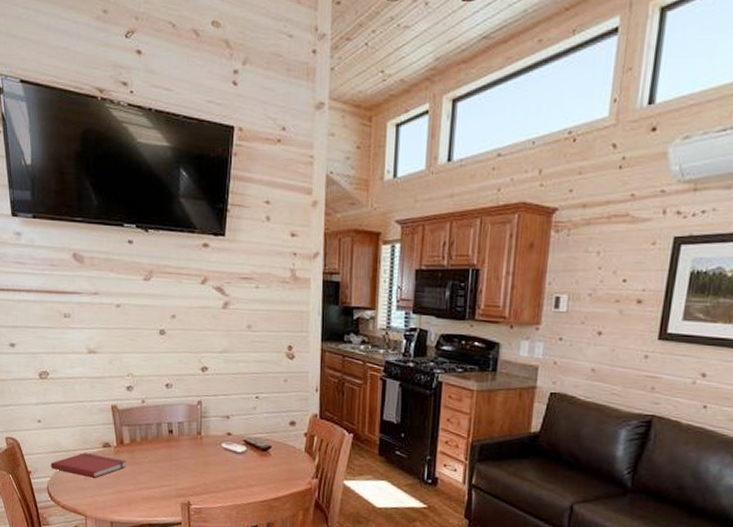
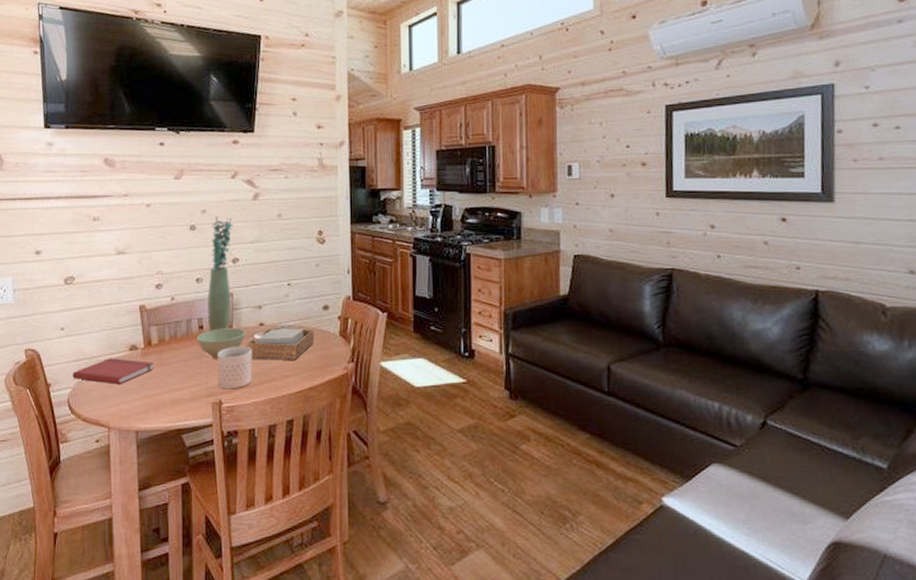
bowl: none [166,434,214,464] -> present [196,327,246,360]
vase: none [177,322,202,437] -> present [208,216,233,331]
mug: none [186,452,219,493] -> present [218,346,252,390]
napkin holder: none [215,438,281,471] -> present [247,328,315,360]

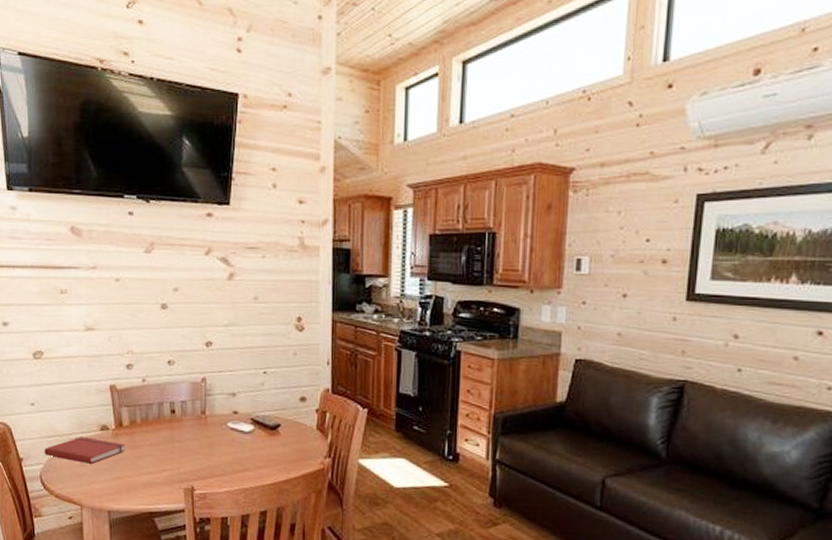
bowl: present [196,327,246,360] -> none [168,413,219,446]
vase: present [208,216,233,331] -> none [180,295,206,417]
mug: present [218,346,252,390] -> none [190,433,225,477]
napkin holder: present [247,328,315,360] -> none [220,417,291,451]

